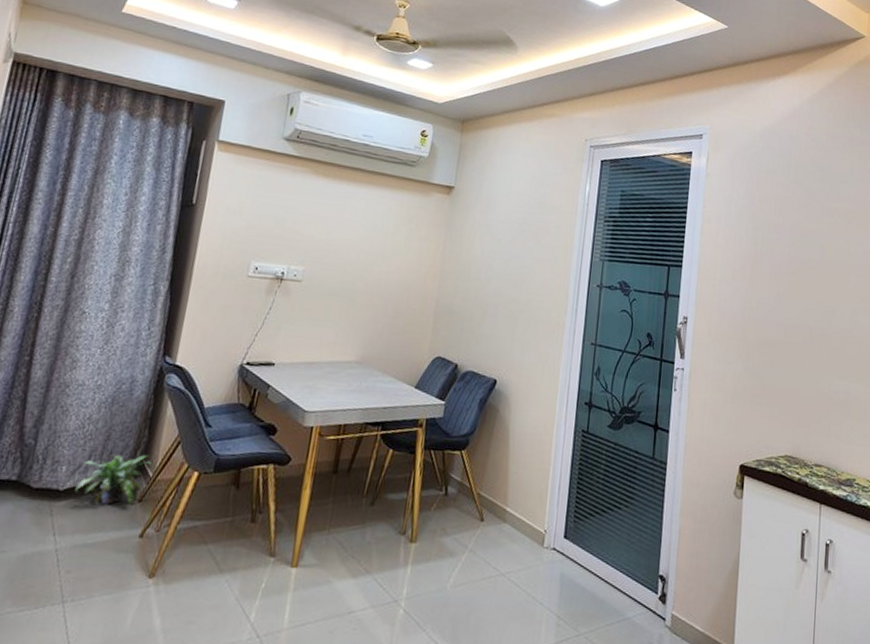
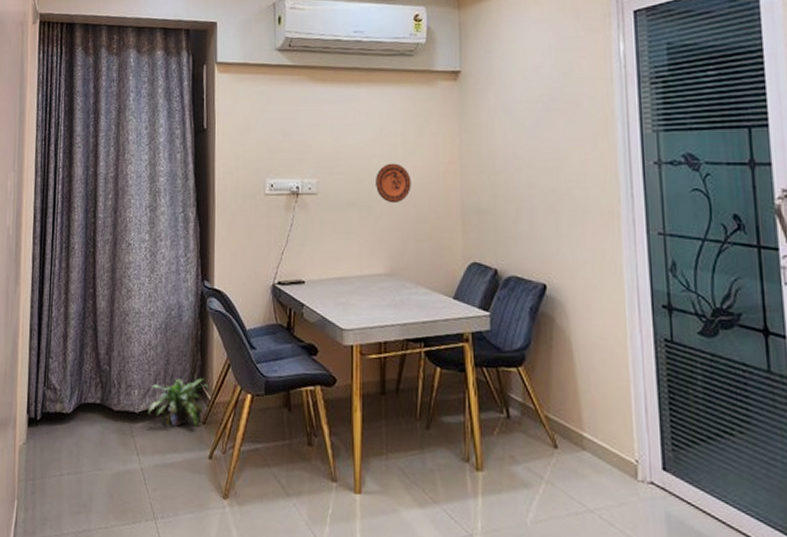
decorative plate: none [360,260,395,298] -> present [376,163,411,204]

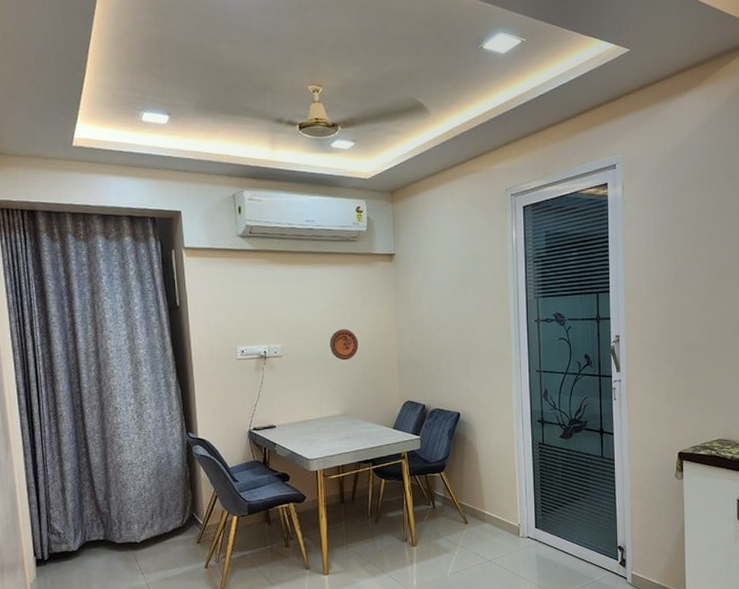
potted plant: present [148,378,209,427] -> none [148,509,201,549]

